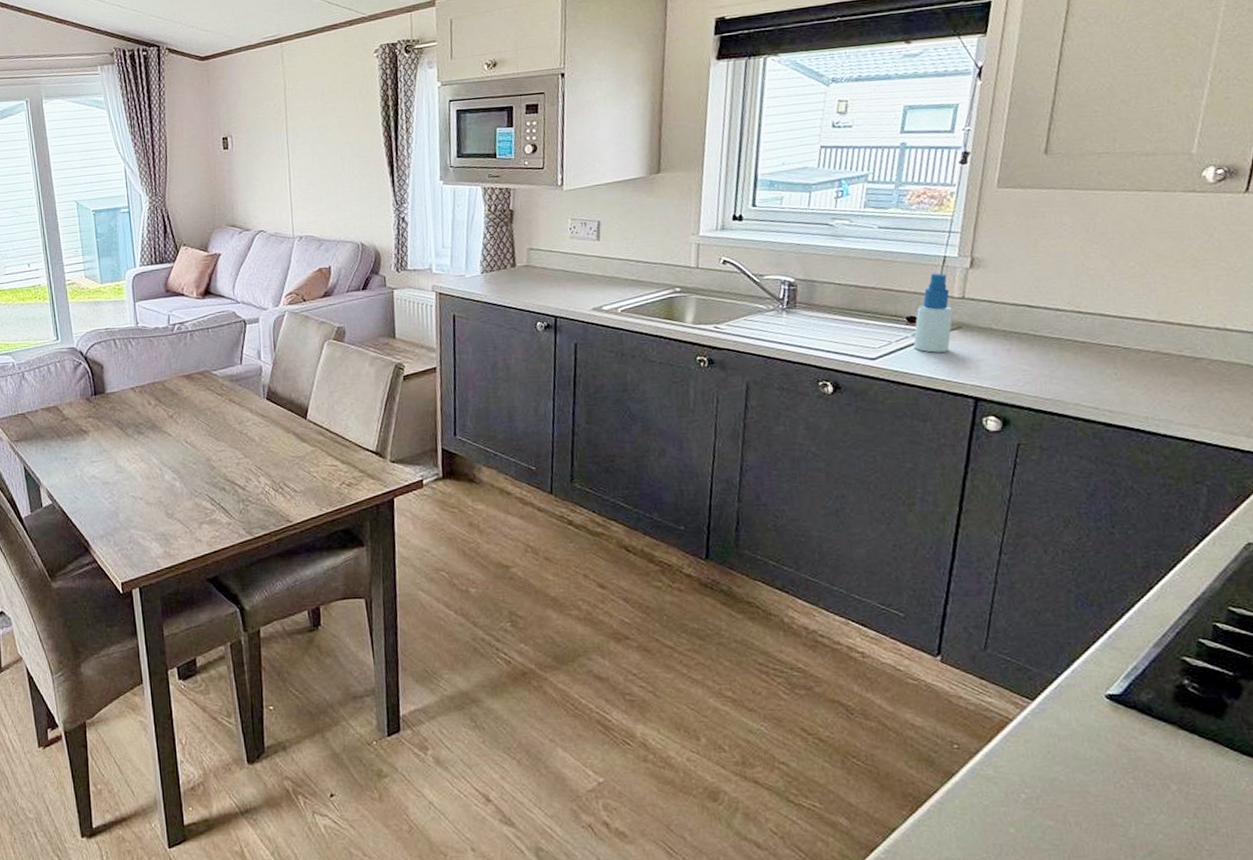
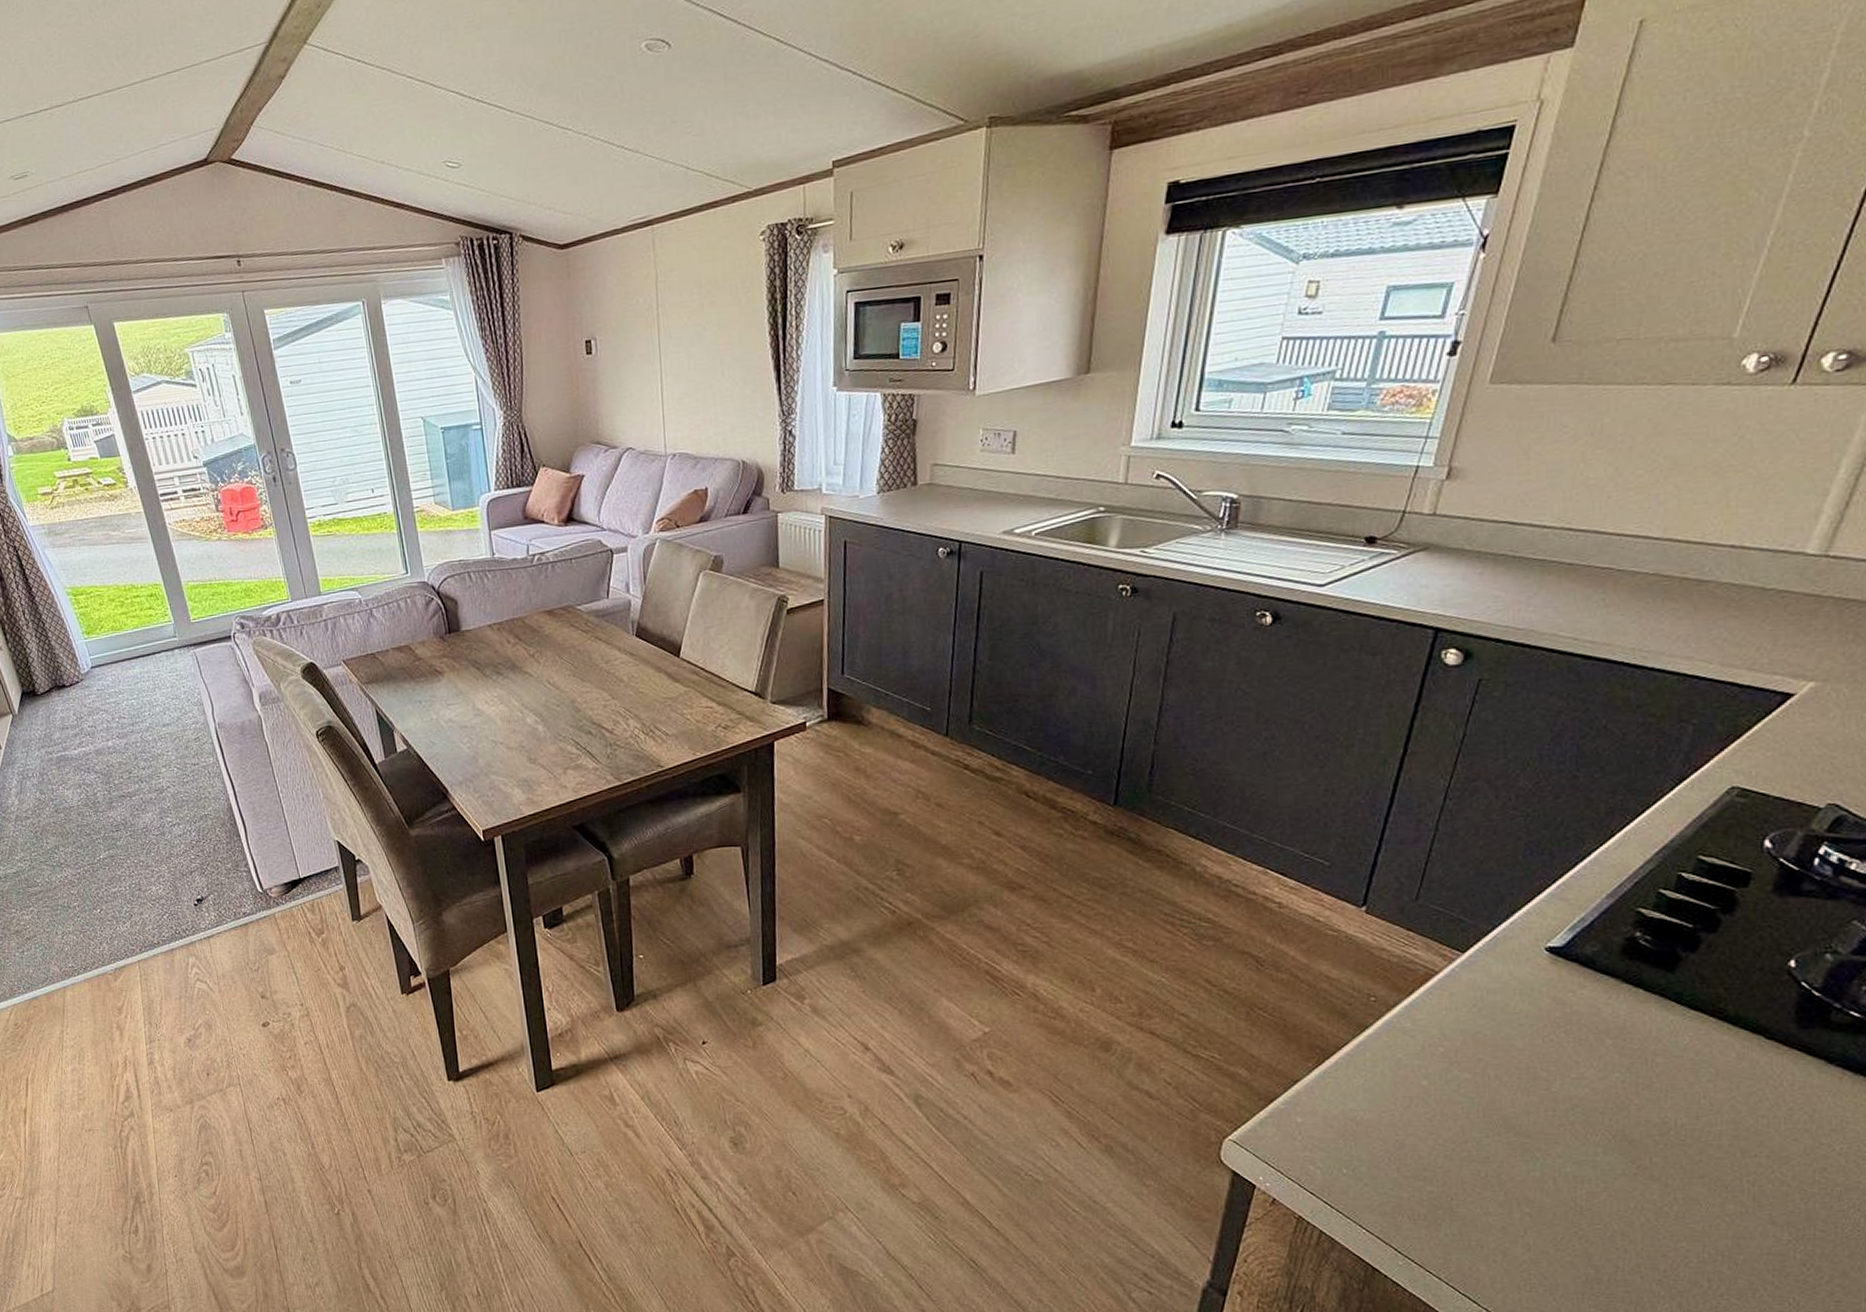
spray bottle: present [913,273,954,353] -> none [1370,485,1421,578]

